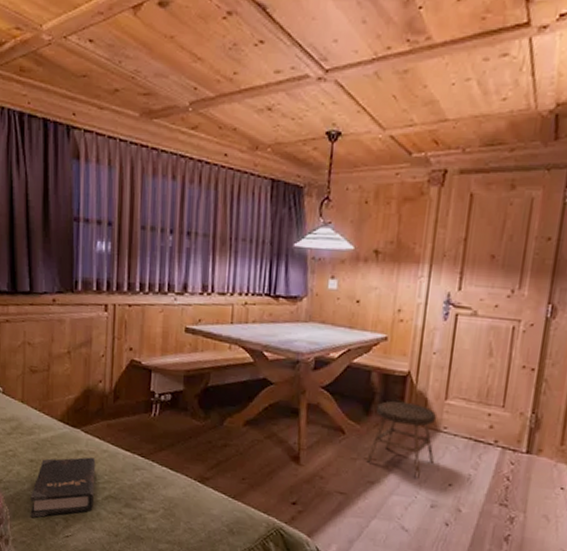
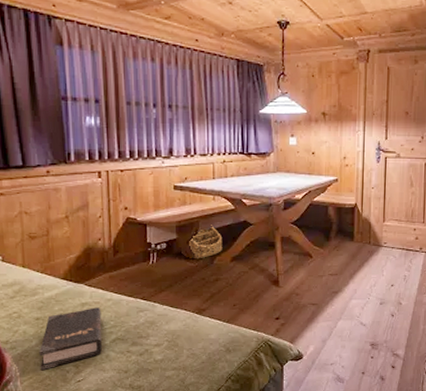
basket: none [197,378,236,418] -> present [189,225,223,259]
stool: present [366,401,436,479] -> none [330,227,379,284]

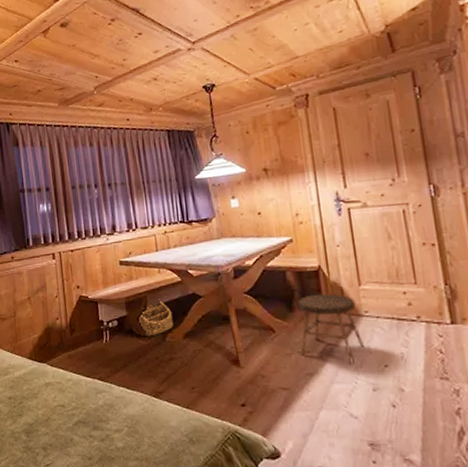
hardback book: present [39,307,102,371] -> none [12,387,66,451]
stool: none [330,227,379,284] -> present [298,293,364,364]

